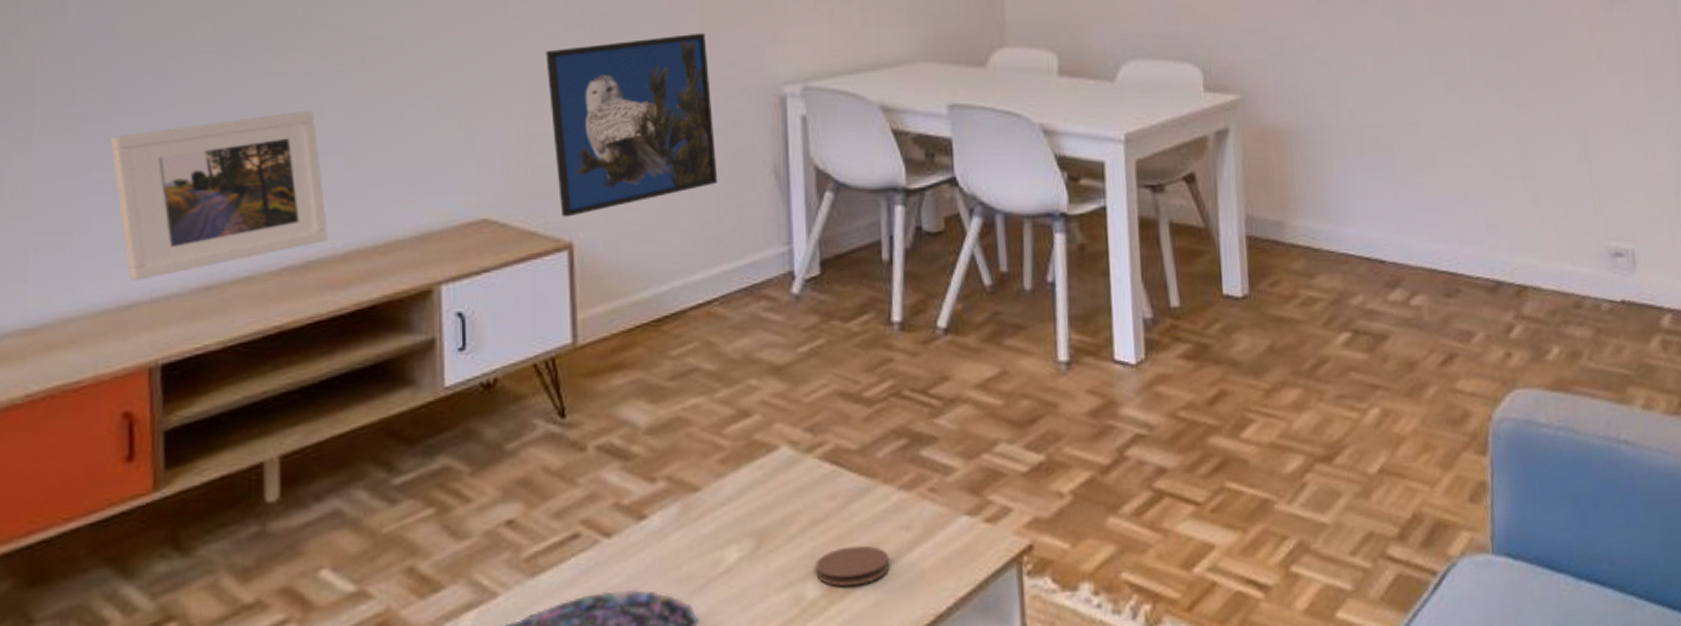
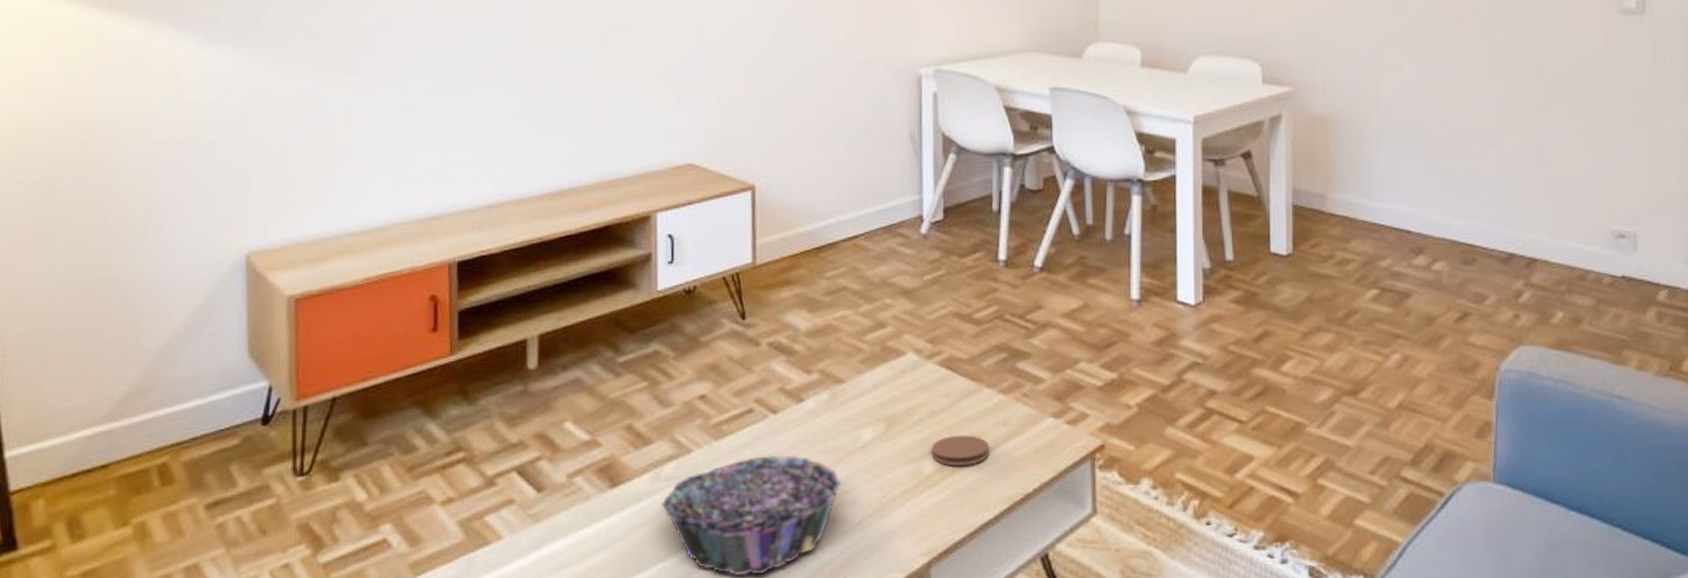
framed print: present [110,111,328,281] -> none [426,76,577,198]
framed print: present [545,32,718,217] -> none [739,24,867,165]

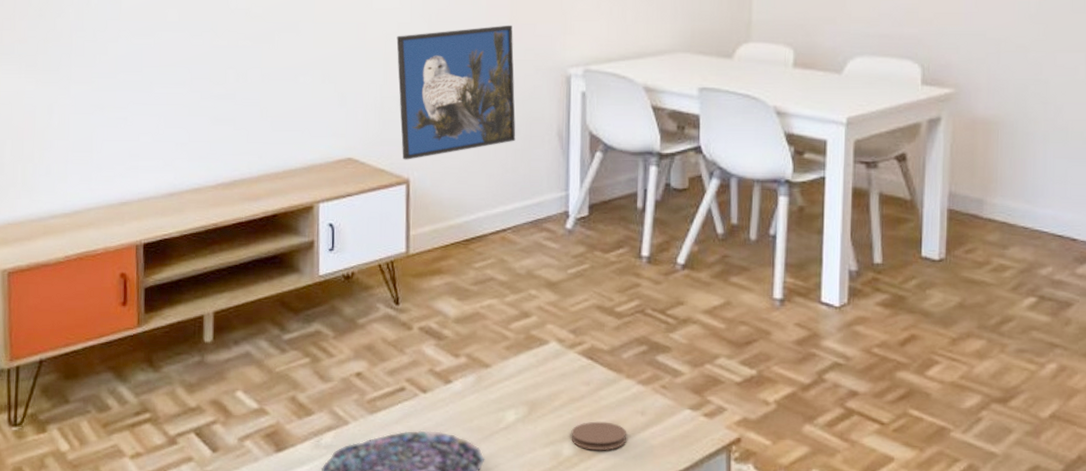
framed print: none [739,24,867,165] -> present [396,25,516,160]

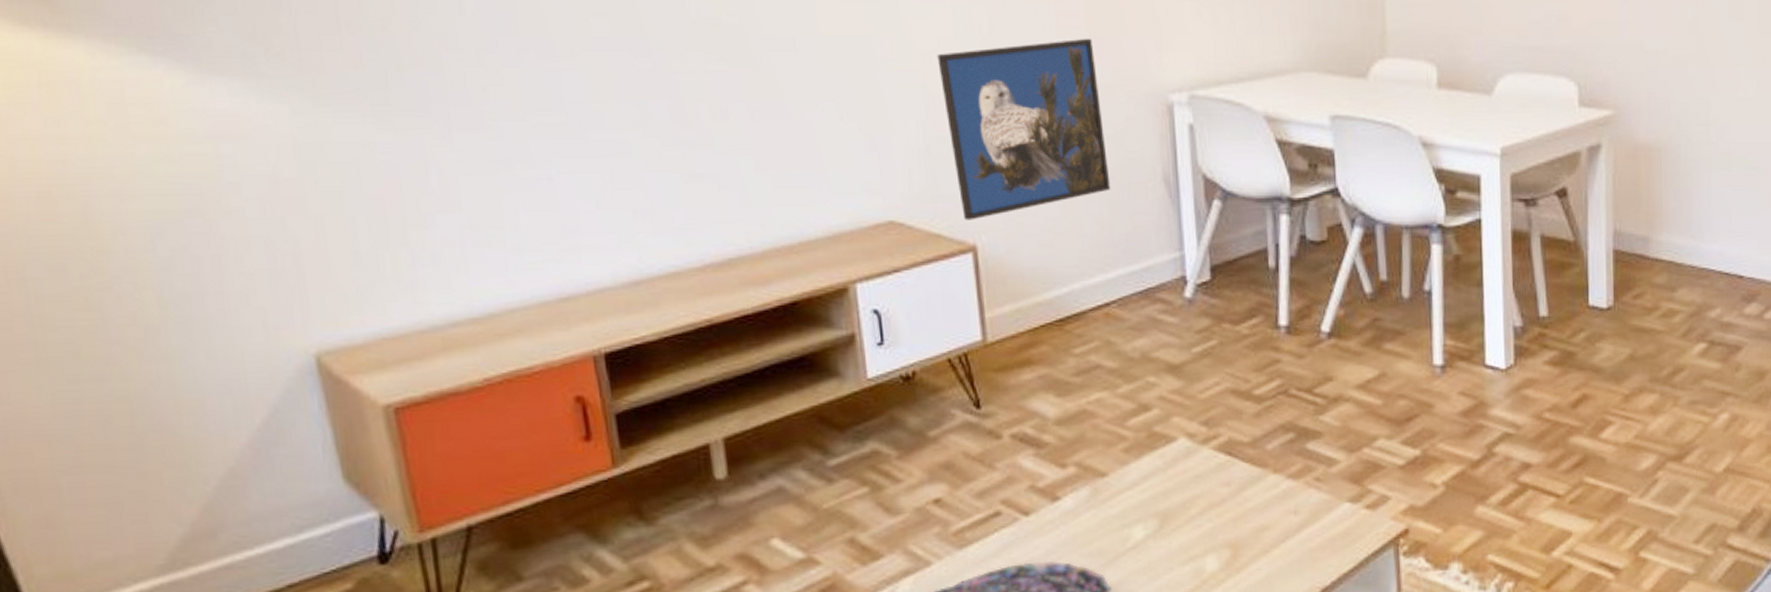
coaster: present [571,421,627,451] -> none [1213,527,1280,562]

